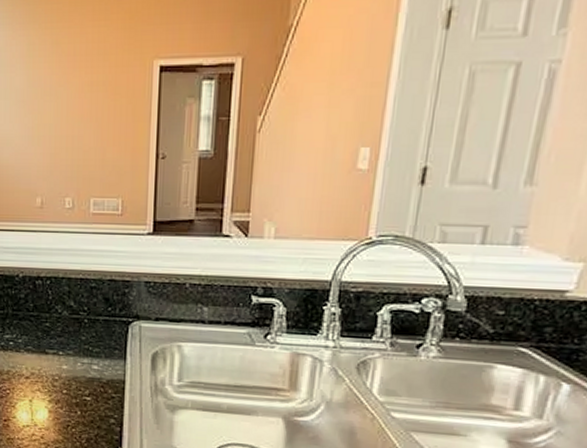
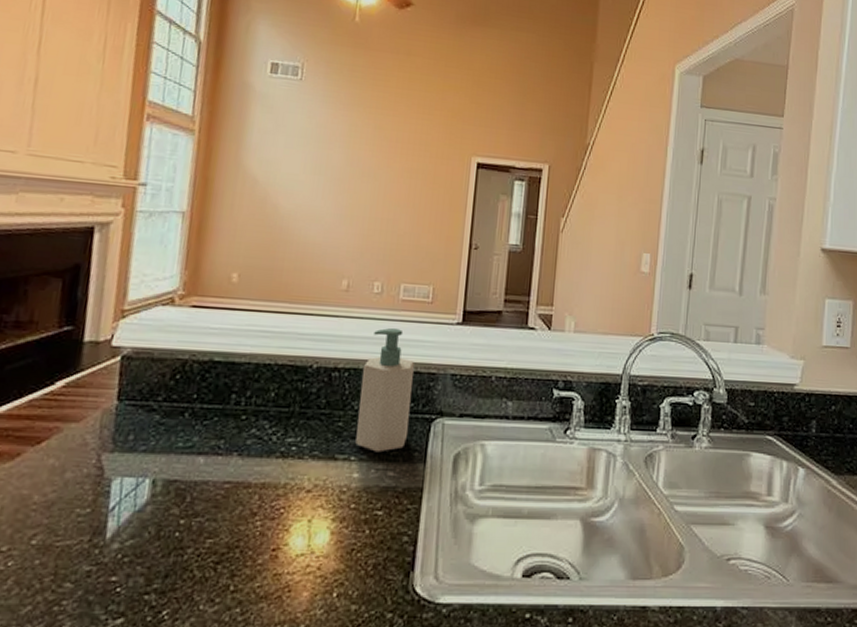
soap bottle: none [62,239,109,349] -> present [355,327,414,453]

